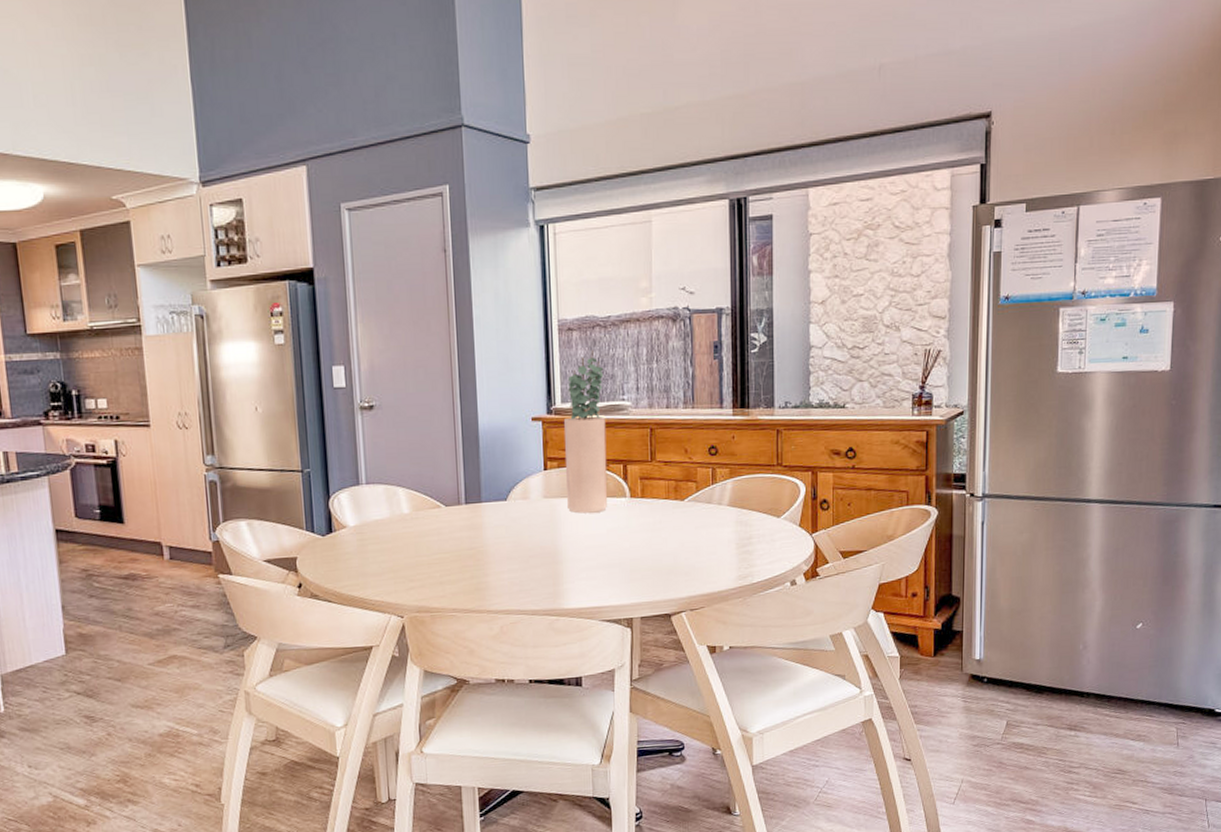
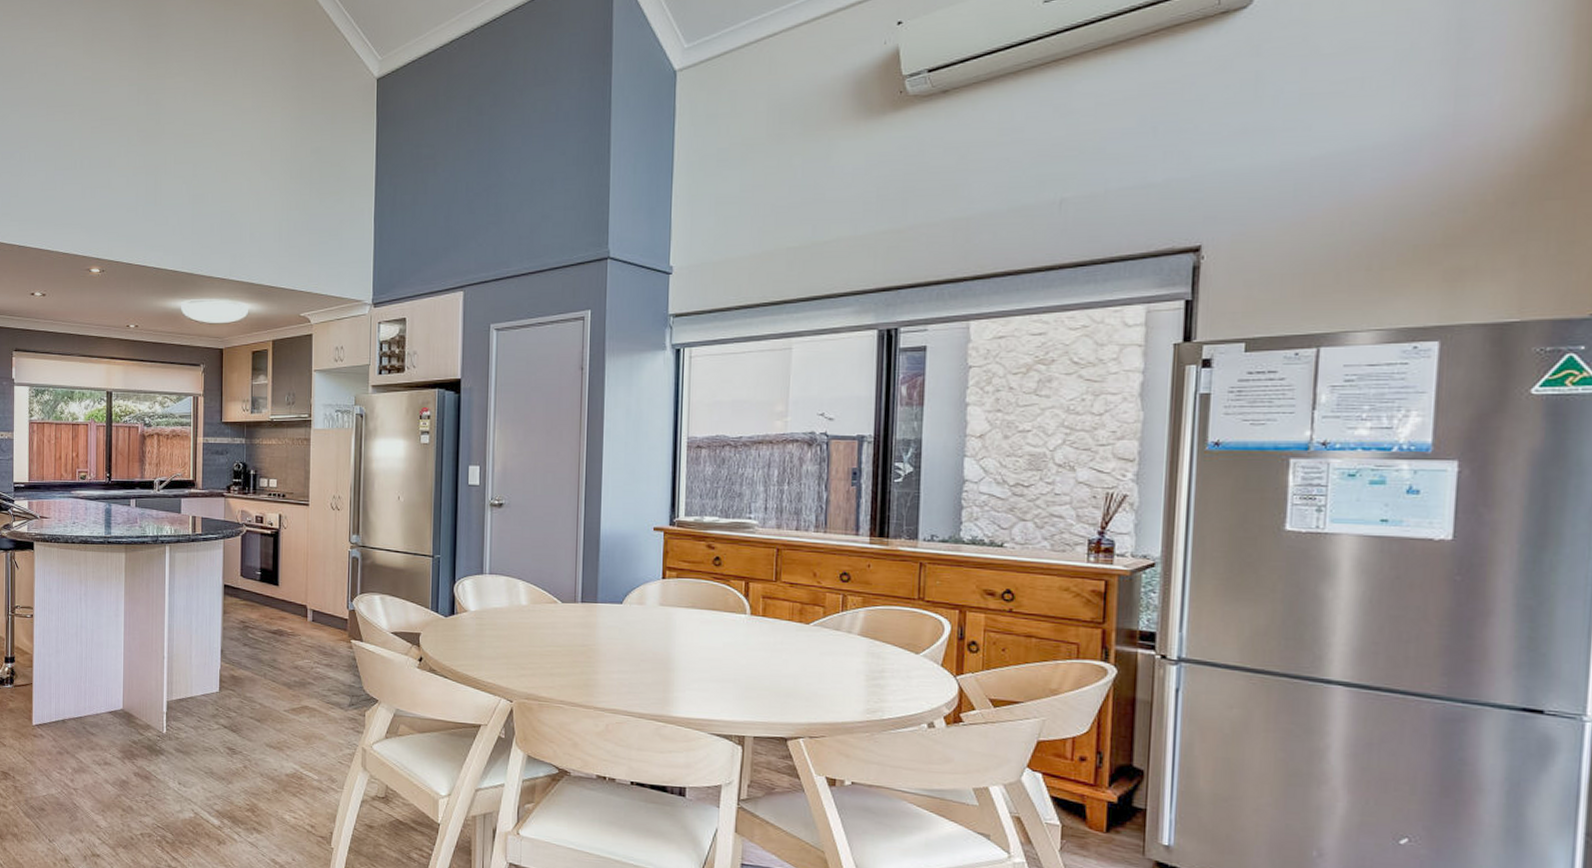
vase: present [564,350,608,514] -> none [683,468,732,626]

